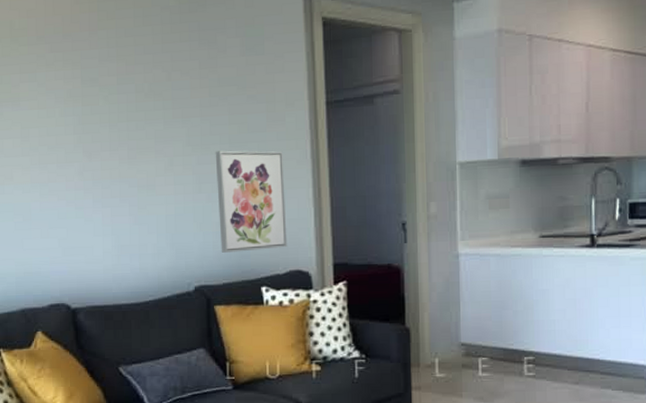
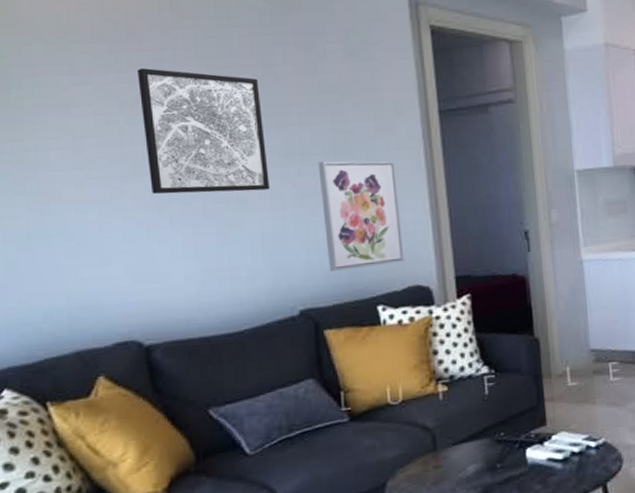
wall art: none [71,66,174,178] -> present [137,68,270,194]

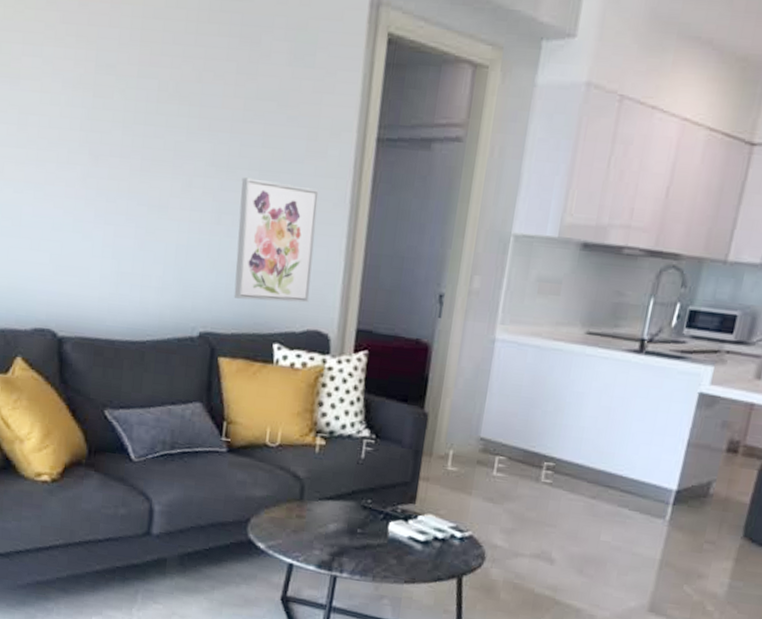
wall art: present [137,68,270,194] -> none [82,45,198,200]

